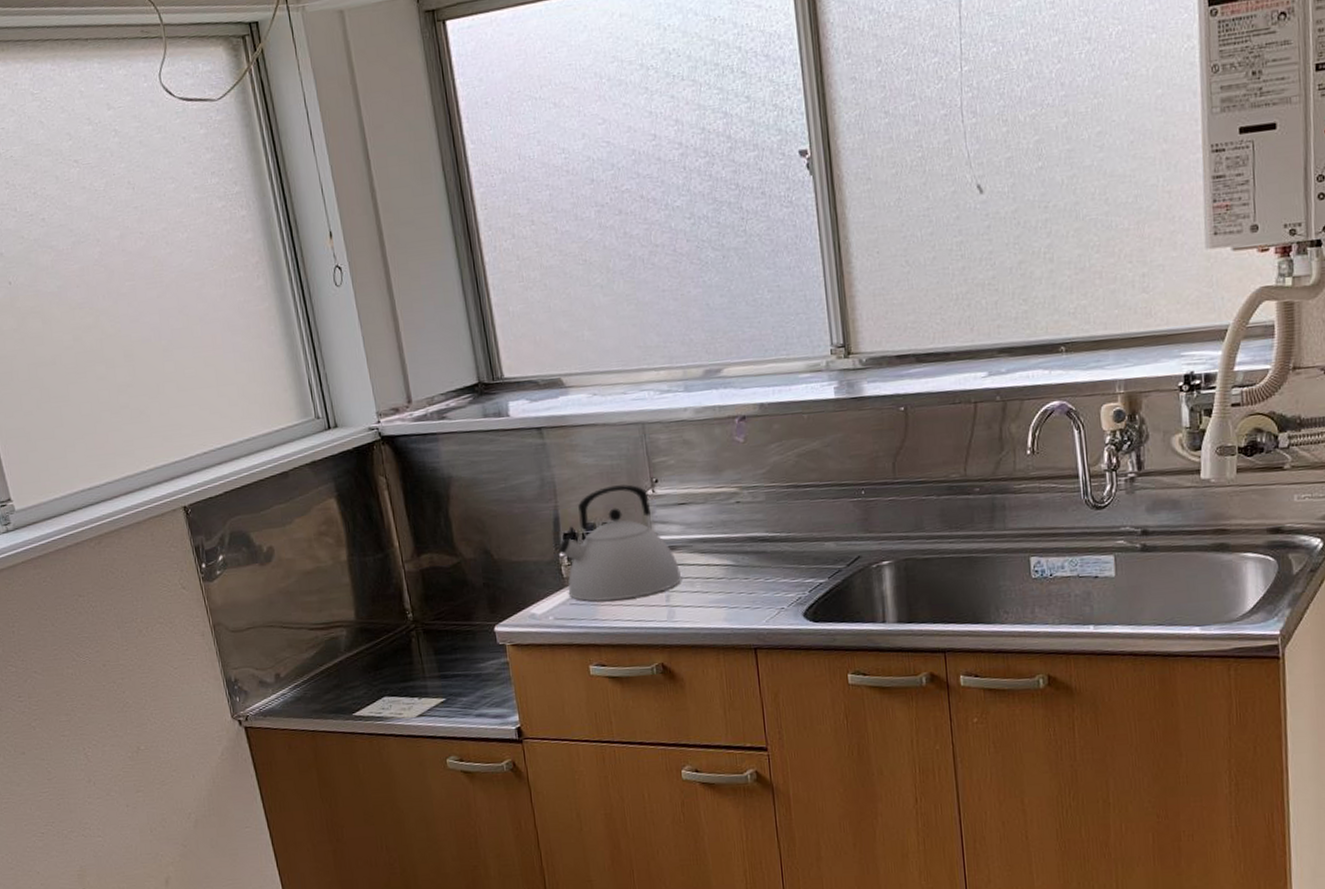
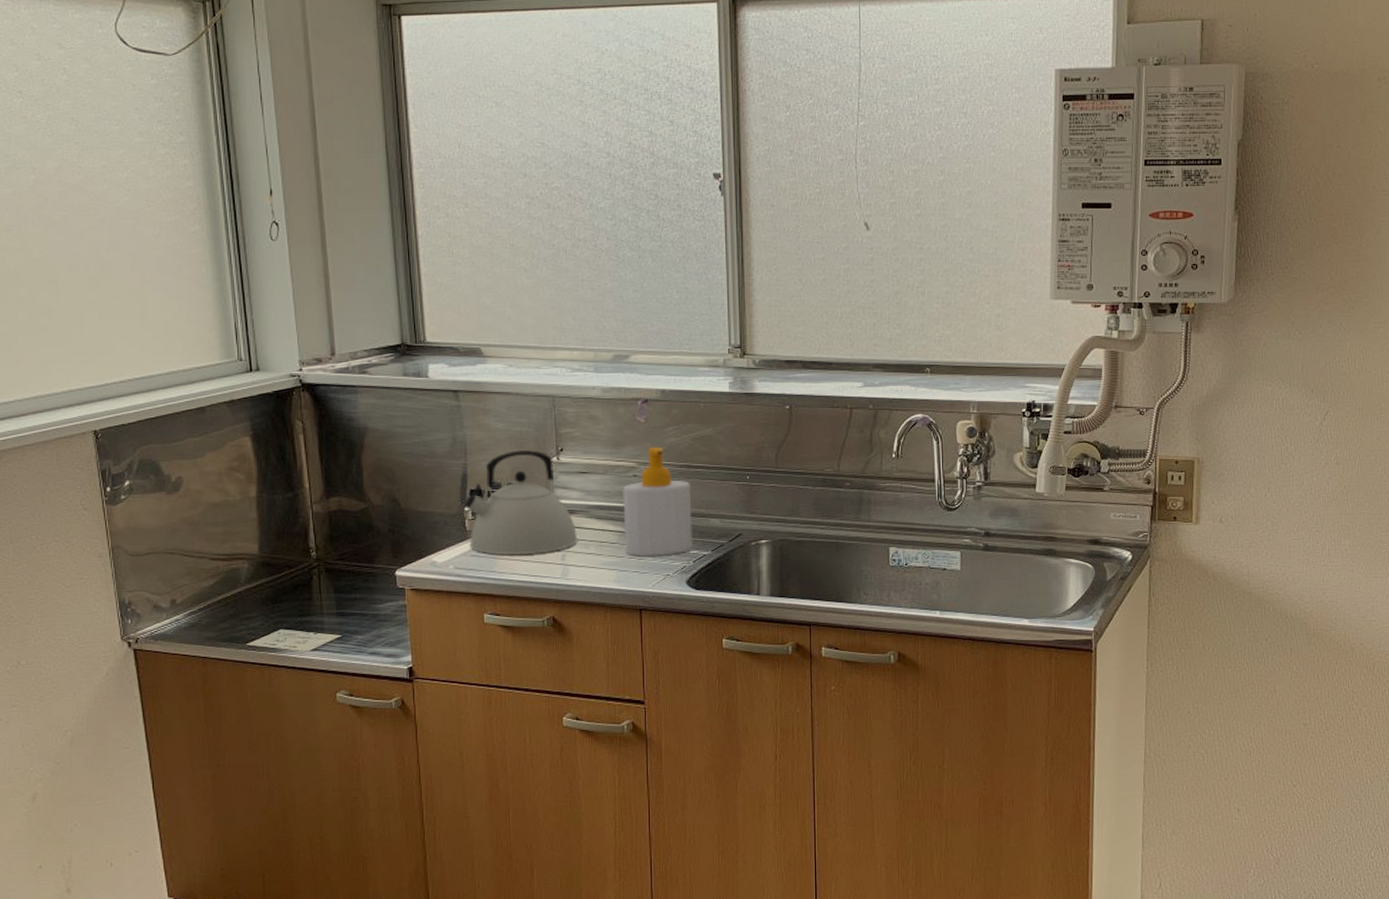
soap bottle: none [726,468,807,591] -> present [623,446,692,557]

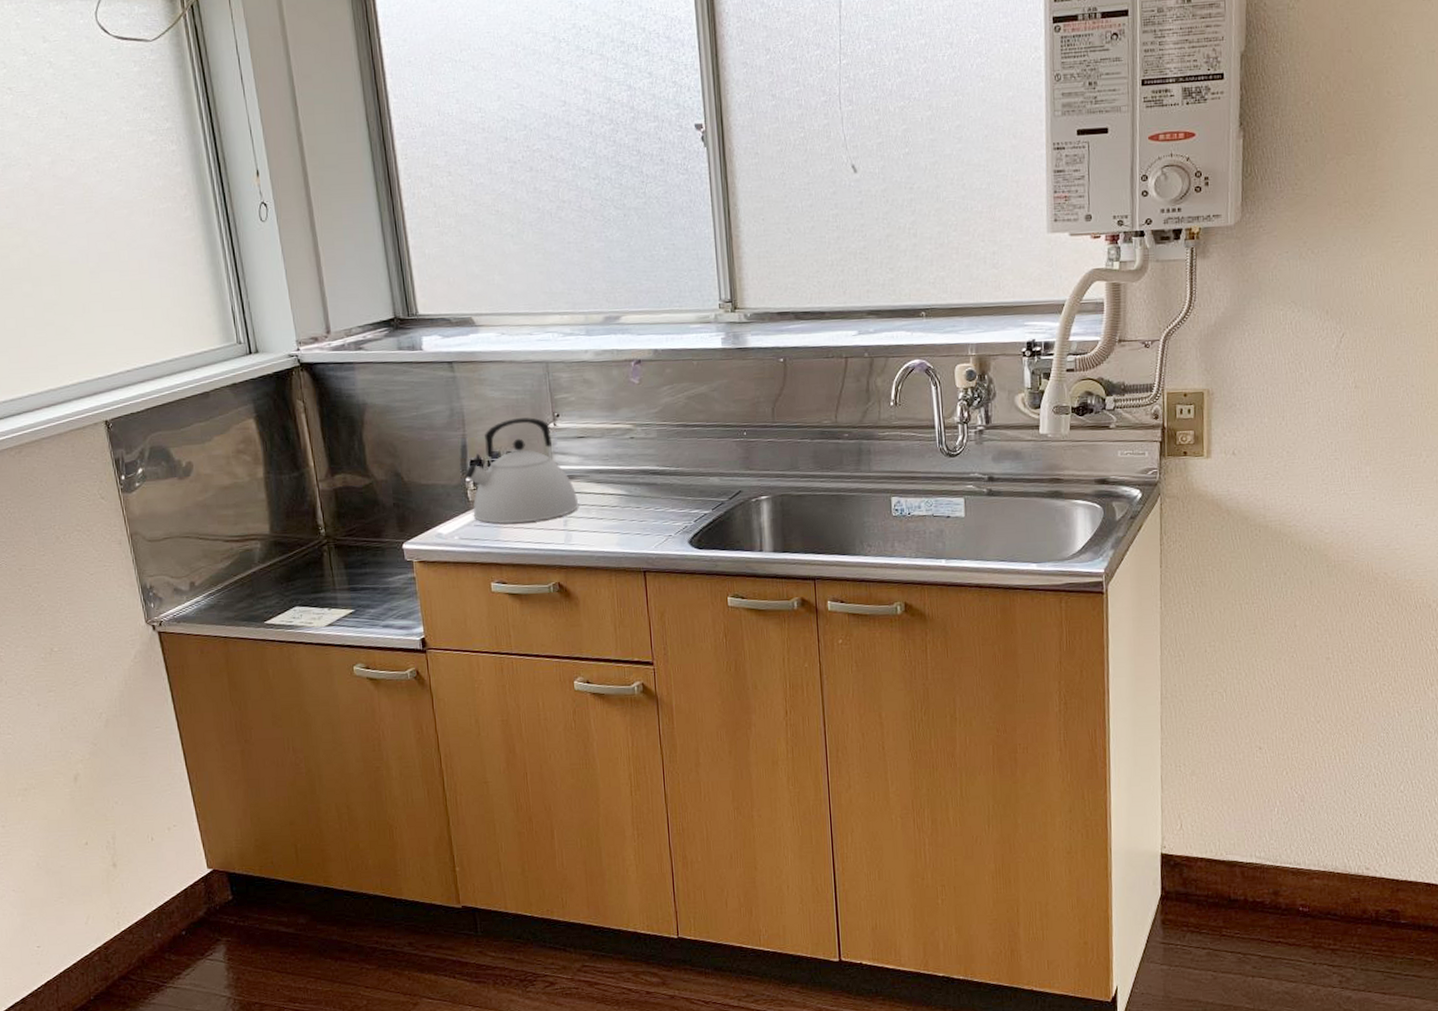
soap bottle: present [623,446,692,557] -> none [620,407,693,519]

